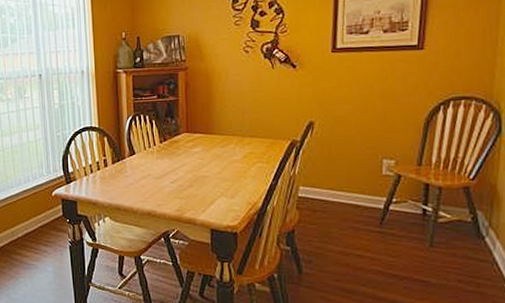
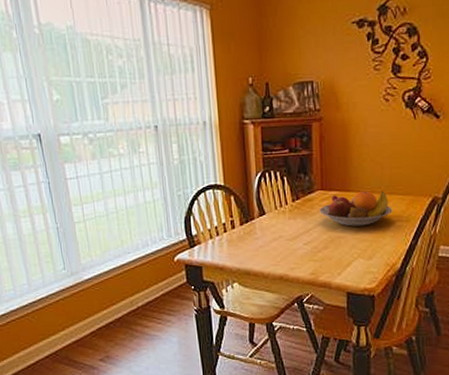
fruit bowl: none [184,134,253,167] -> present [319,191,393,227]

